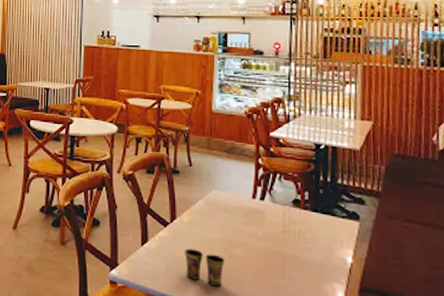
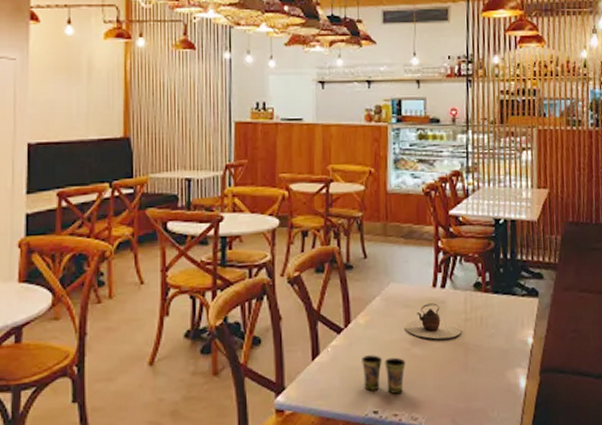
teapot: none [224,212,279,246] -> present [404,303,462,340]

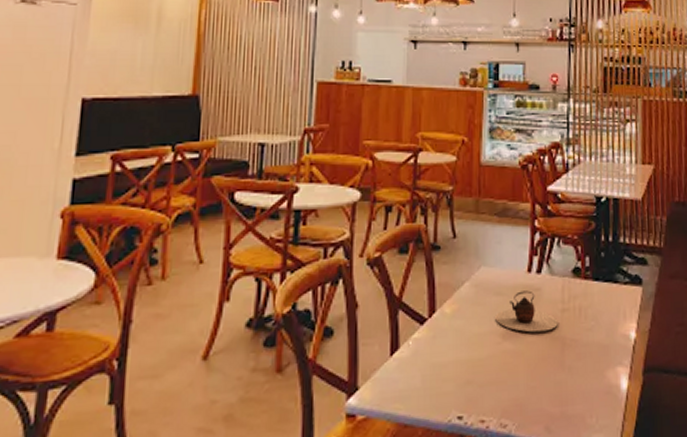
cup: present [362,355,406,394] -> none [446,350,496,396]

